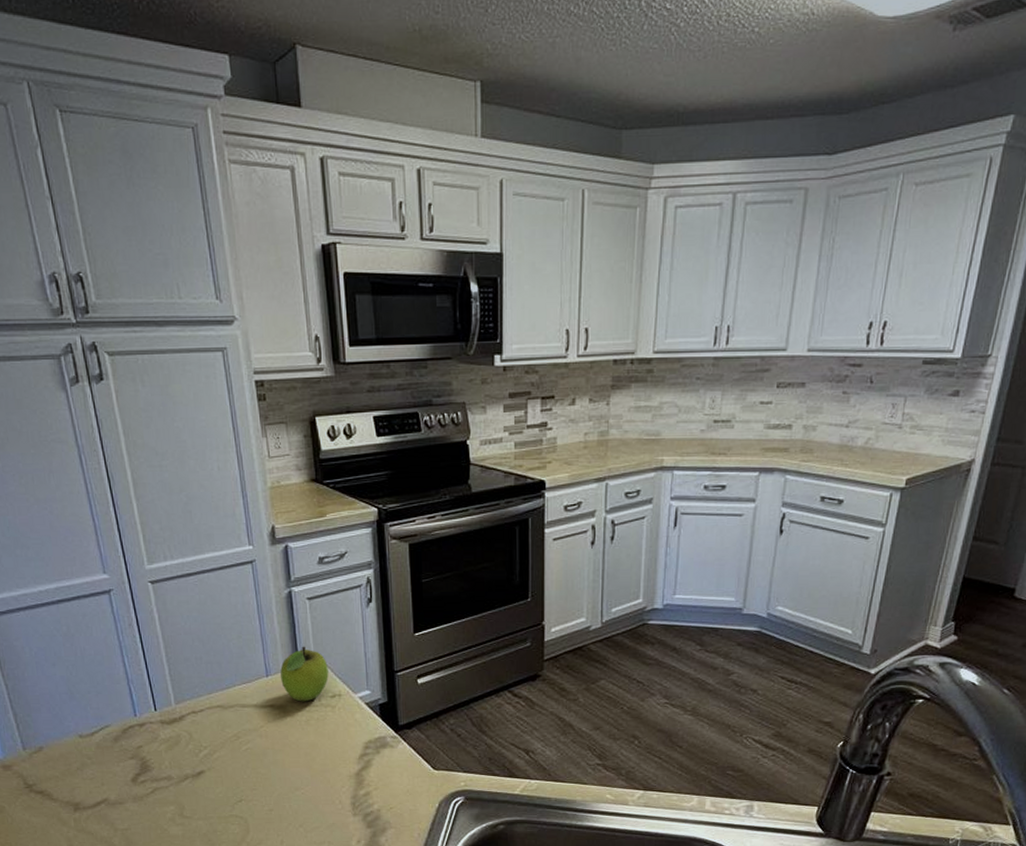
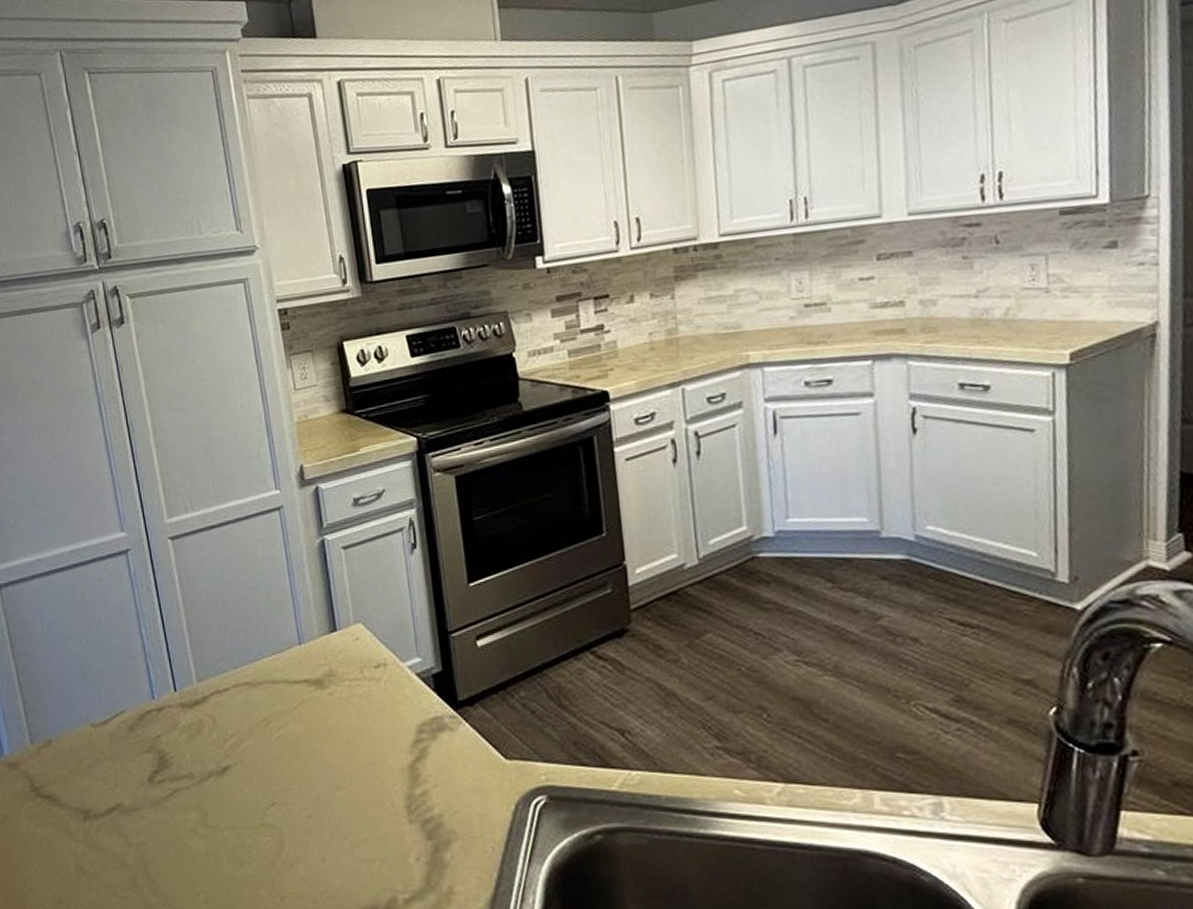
fruit: present [280,646,329,702] -> none [315,605,371,675]

